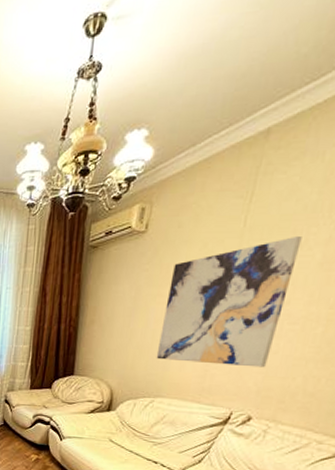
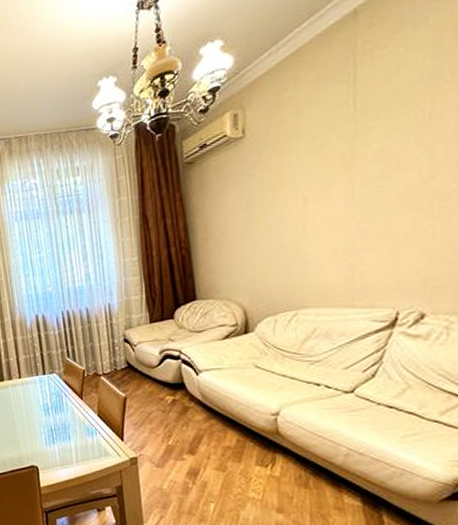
wall art: present [156,235,302,368] -> none [284,106,429,267]

